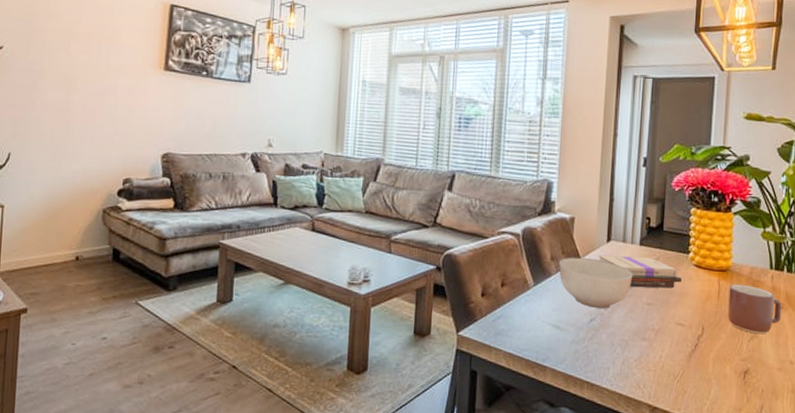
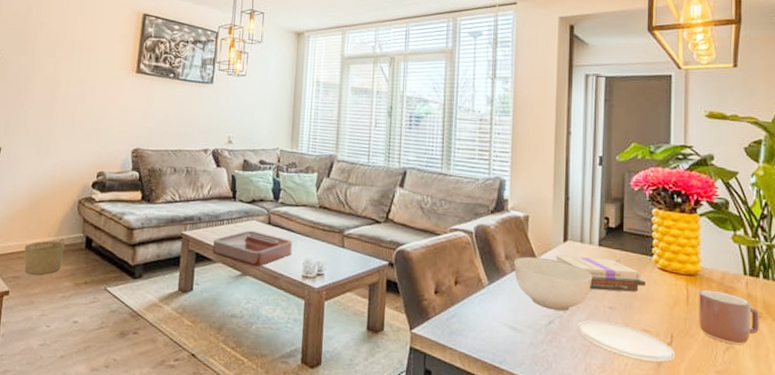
basket: none [42,250,89,291] -> present [24,238,65,275]
decorative tray: none [253,237,338,275] -> present [213,230,293,267]
plate: none [616,316,706,354] -> present [576,320,676,363]

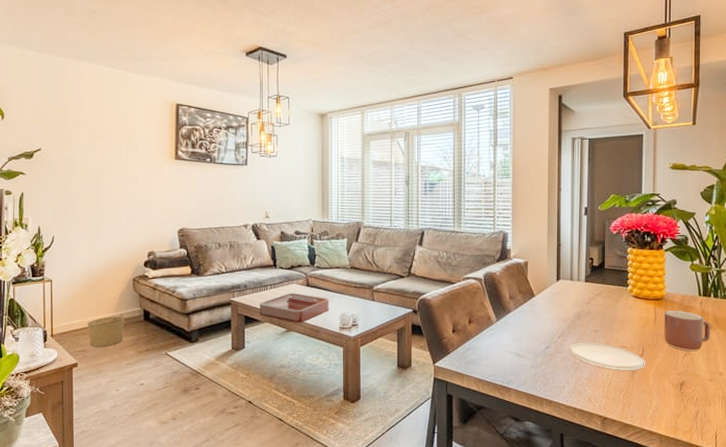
bowl: present [514,256,593,311] -> none [517,295,581,337]
books: present [555,255,645,292] -> none [550,292,622,318]

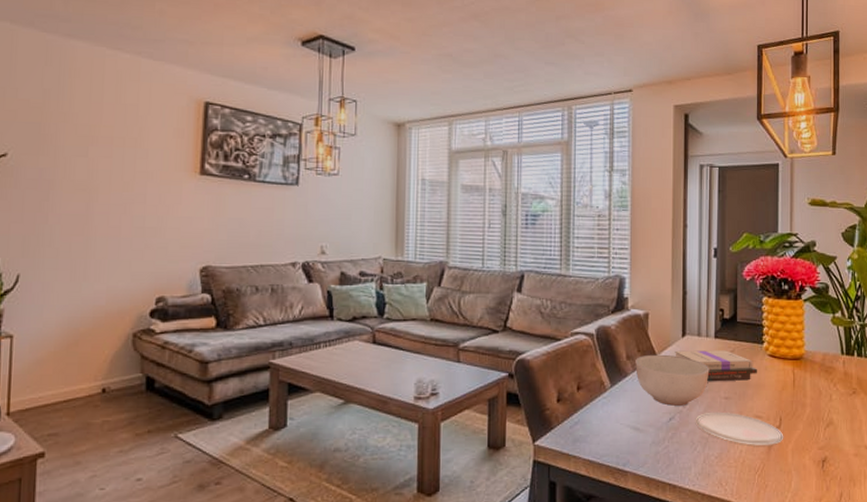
basket: present [87,313,125,347] -> none [62,381,118,429]
decorative tray: present [260,293,330,323] -> none [309,352,402,392]
bowl: none [517,295,581,337] -> present [635,354,710,406]
books: none [550,292,622,318] -> present [675,350,757,382]
mug: present [664,310,711,352] -> none [804,371,855,421]

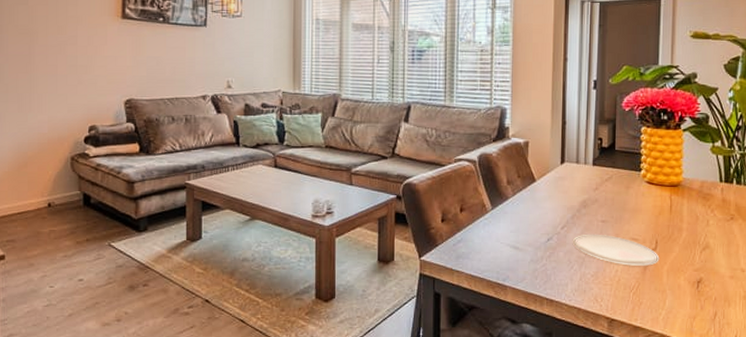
bowl: present [635,354,710,406] -> none [515,180,587,227]
books: present [675,350,757,382] -> none [554,176,634,206]

